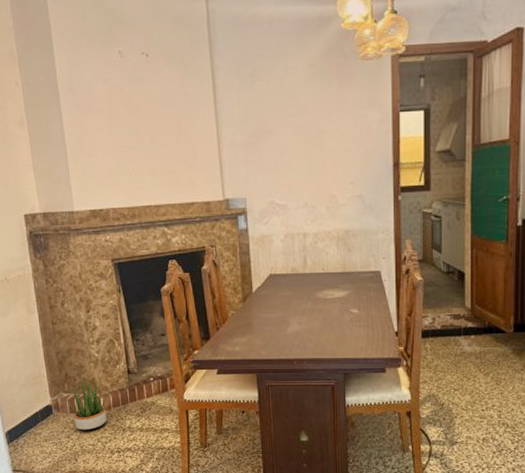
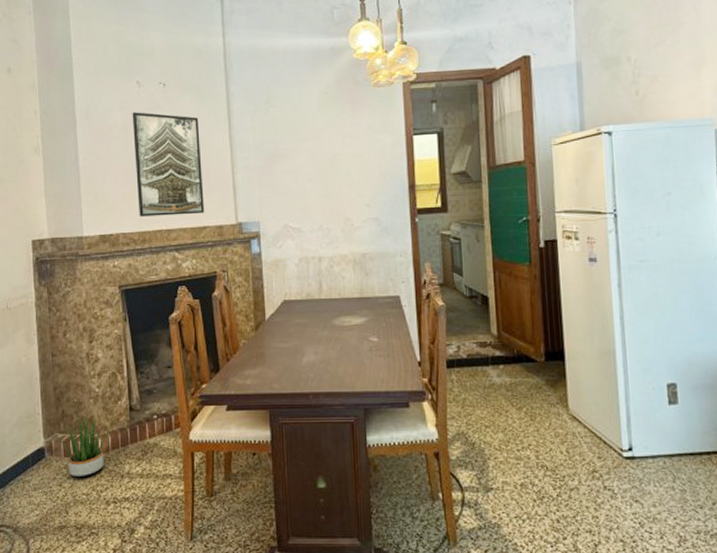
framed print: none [115,84,193,192] -> present [132,112,205,217]

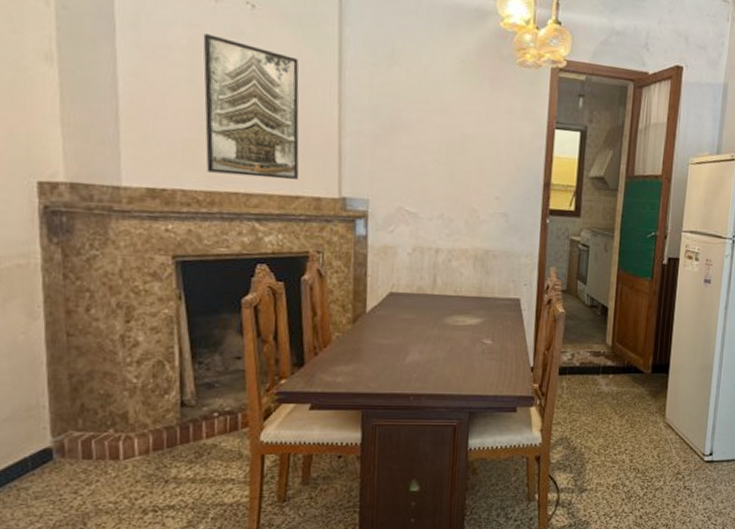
potted plant: present [50,414,115,478] -> none [62,409,160,483]

